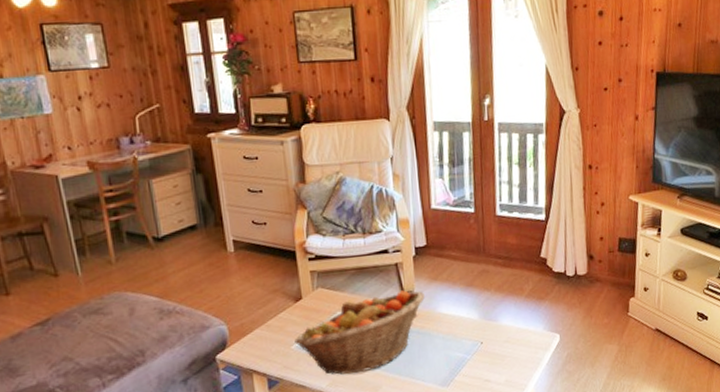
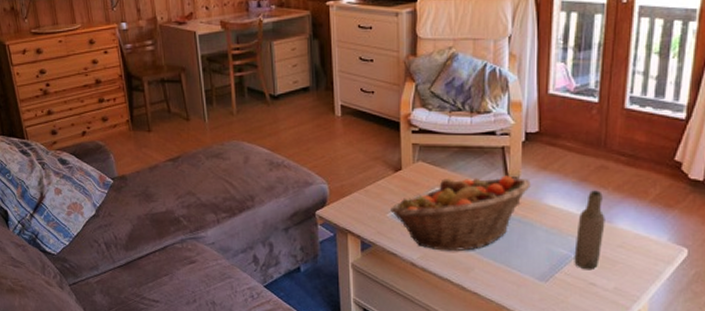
bottle: none [469,293,492,369] -> present [574,190,605,271]

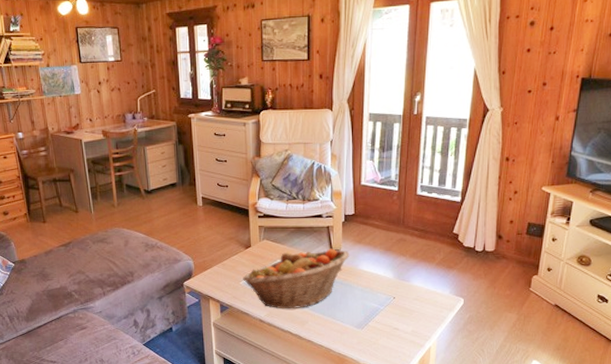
bottle: present [574,190,605,271] -> none [382,258,405,319]

